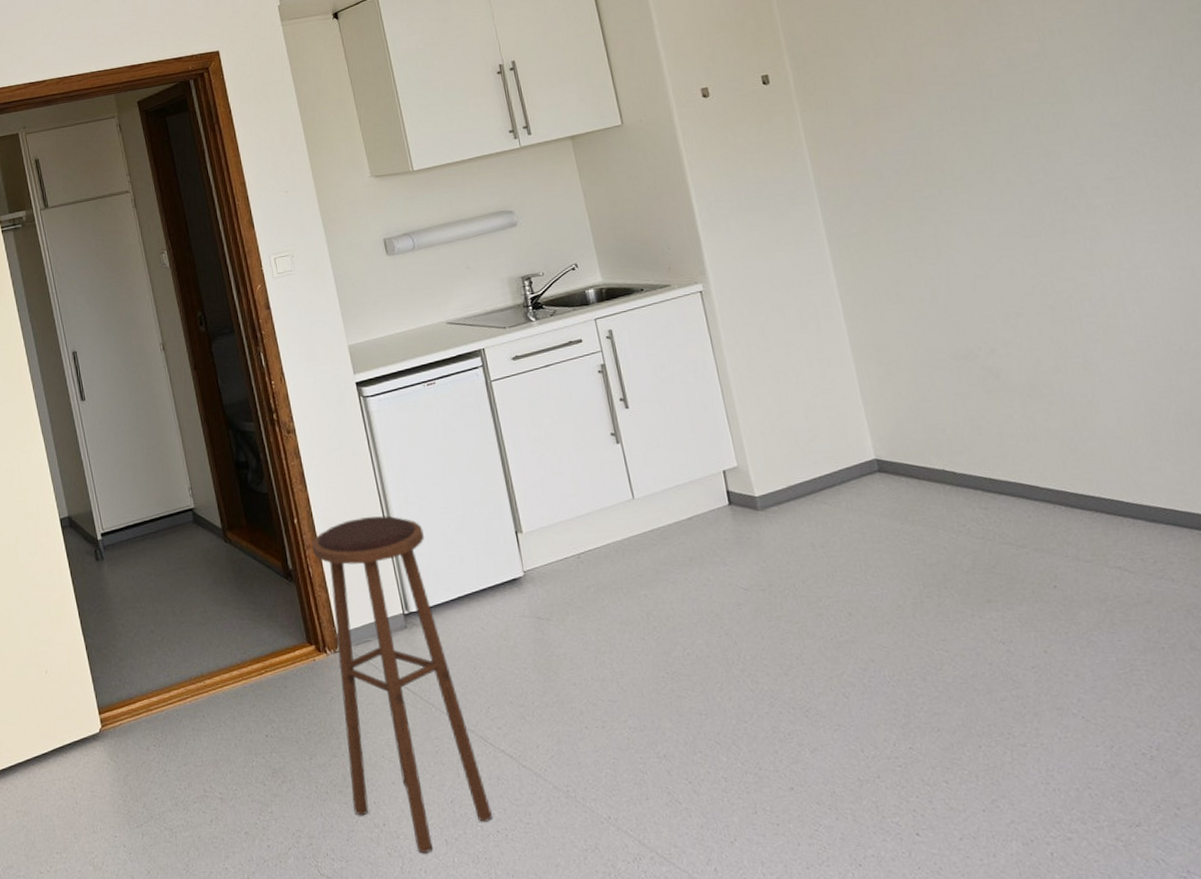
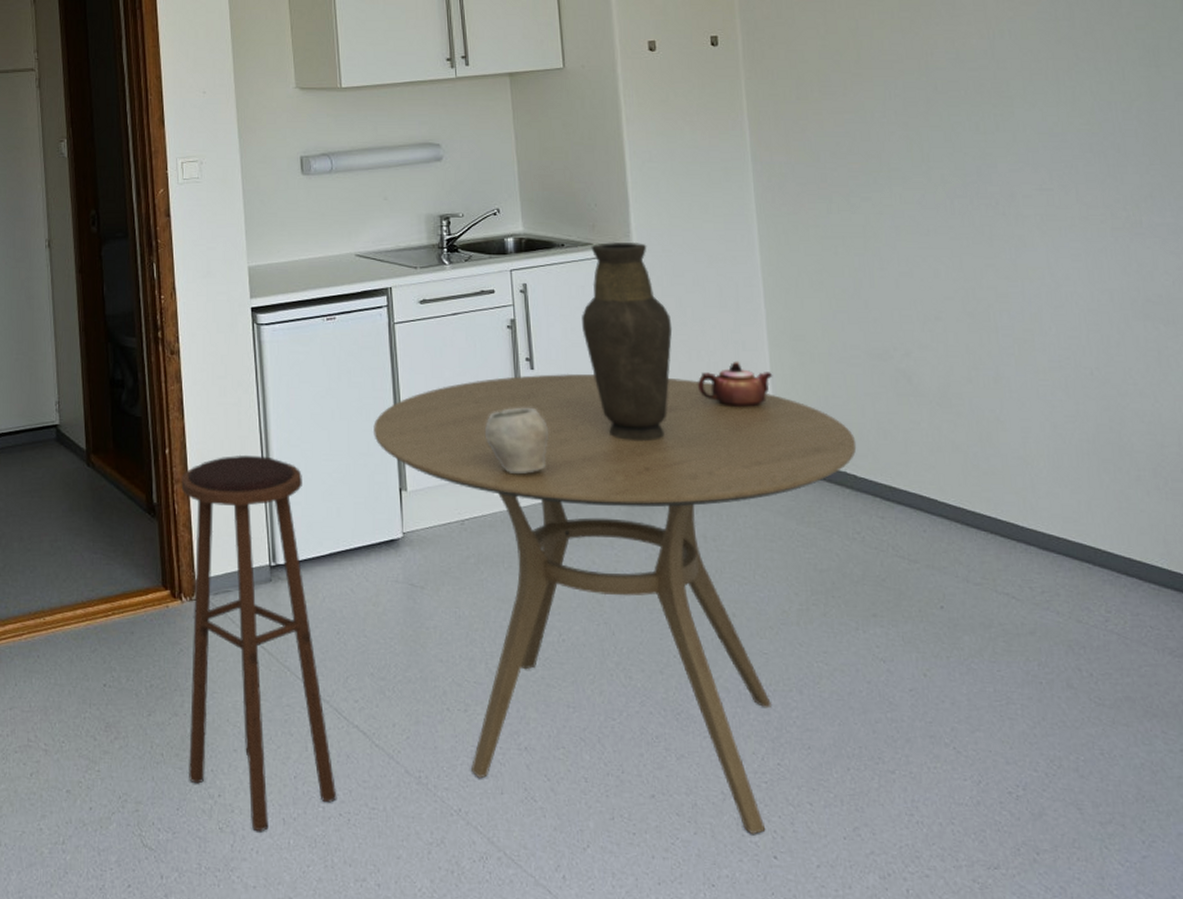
dining table: none [483,400,953,815] -> present [373,373,857,834]
bowl: none [589,443,651,507] -> present [484,407,549,475]
vase: none [668,278,762,465] -> present [582,241,673,442]
teapot: none [788,377,862,422] -> present [698,361,773,408]

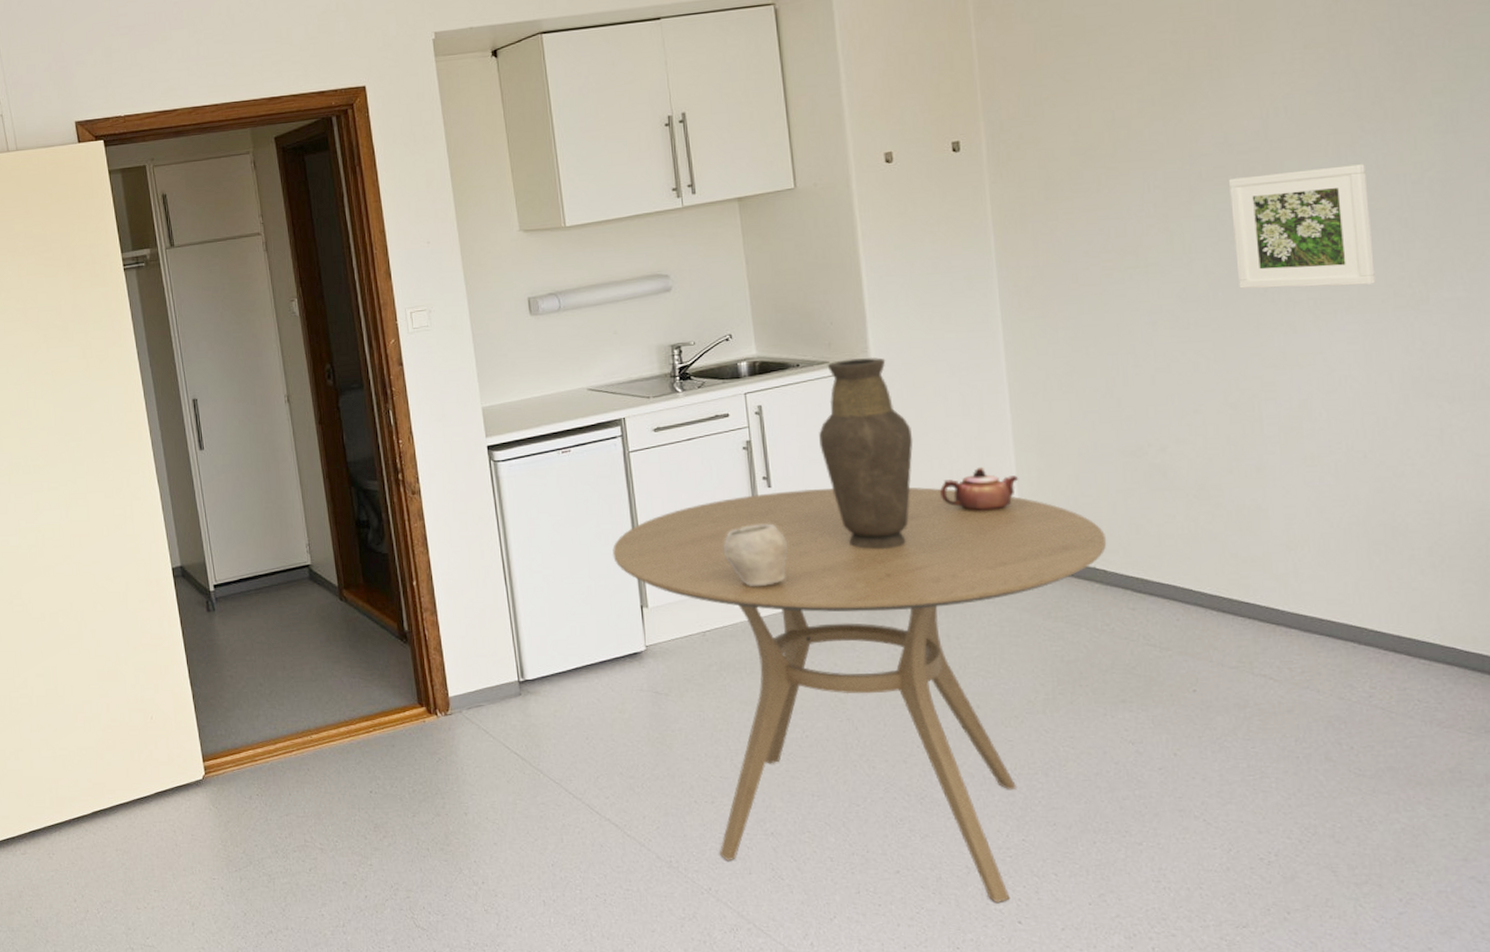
stool: present [181,454,337,832] -> none [429,582,593,913]
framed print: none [962,89,1095,205] -> present [1229,164,1376,289]

